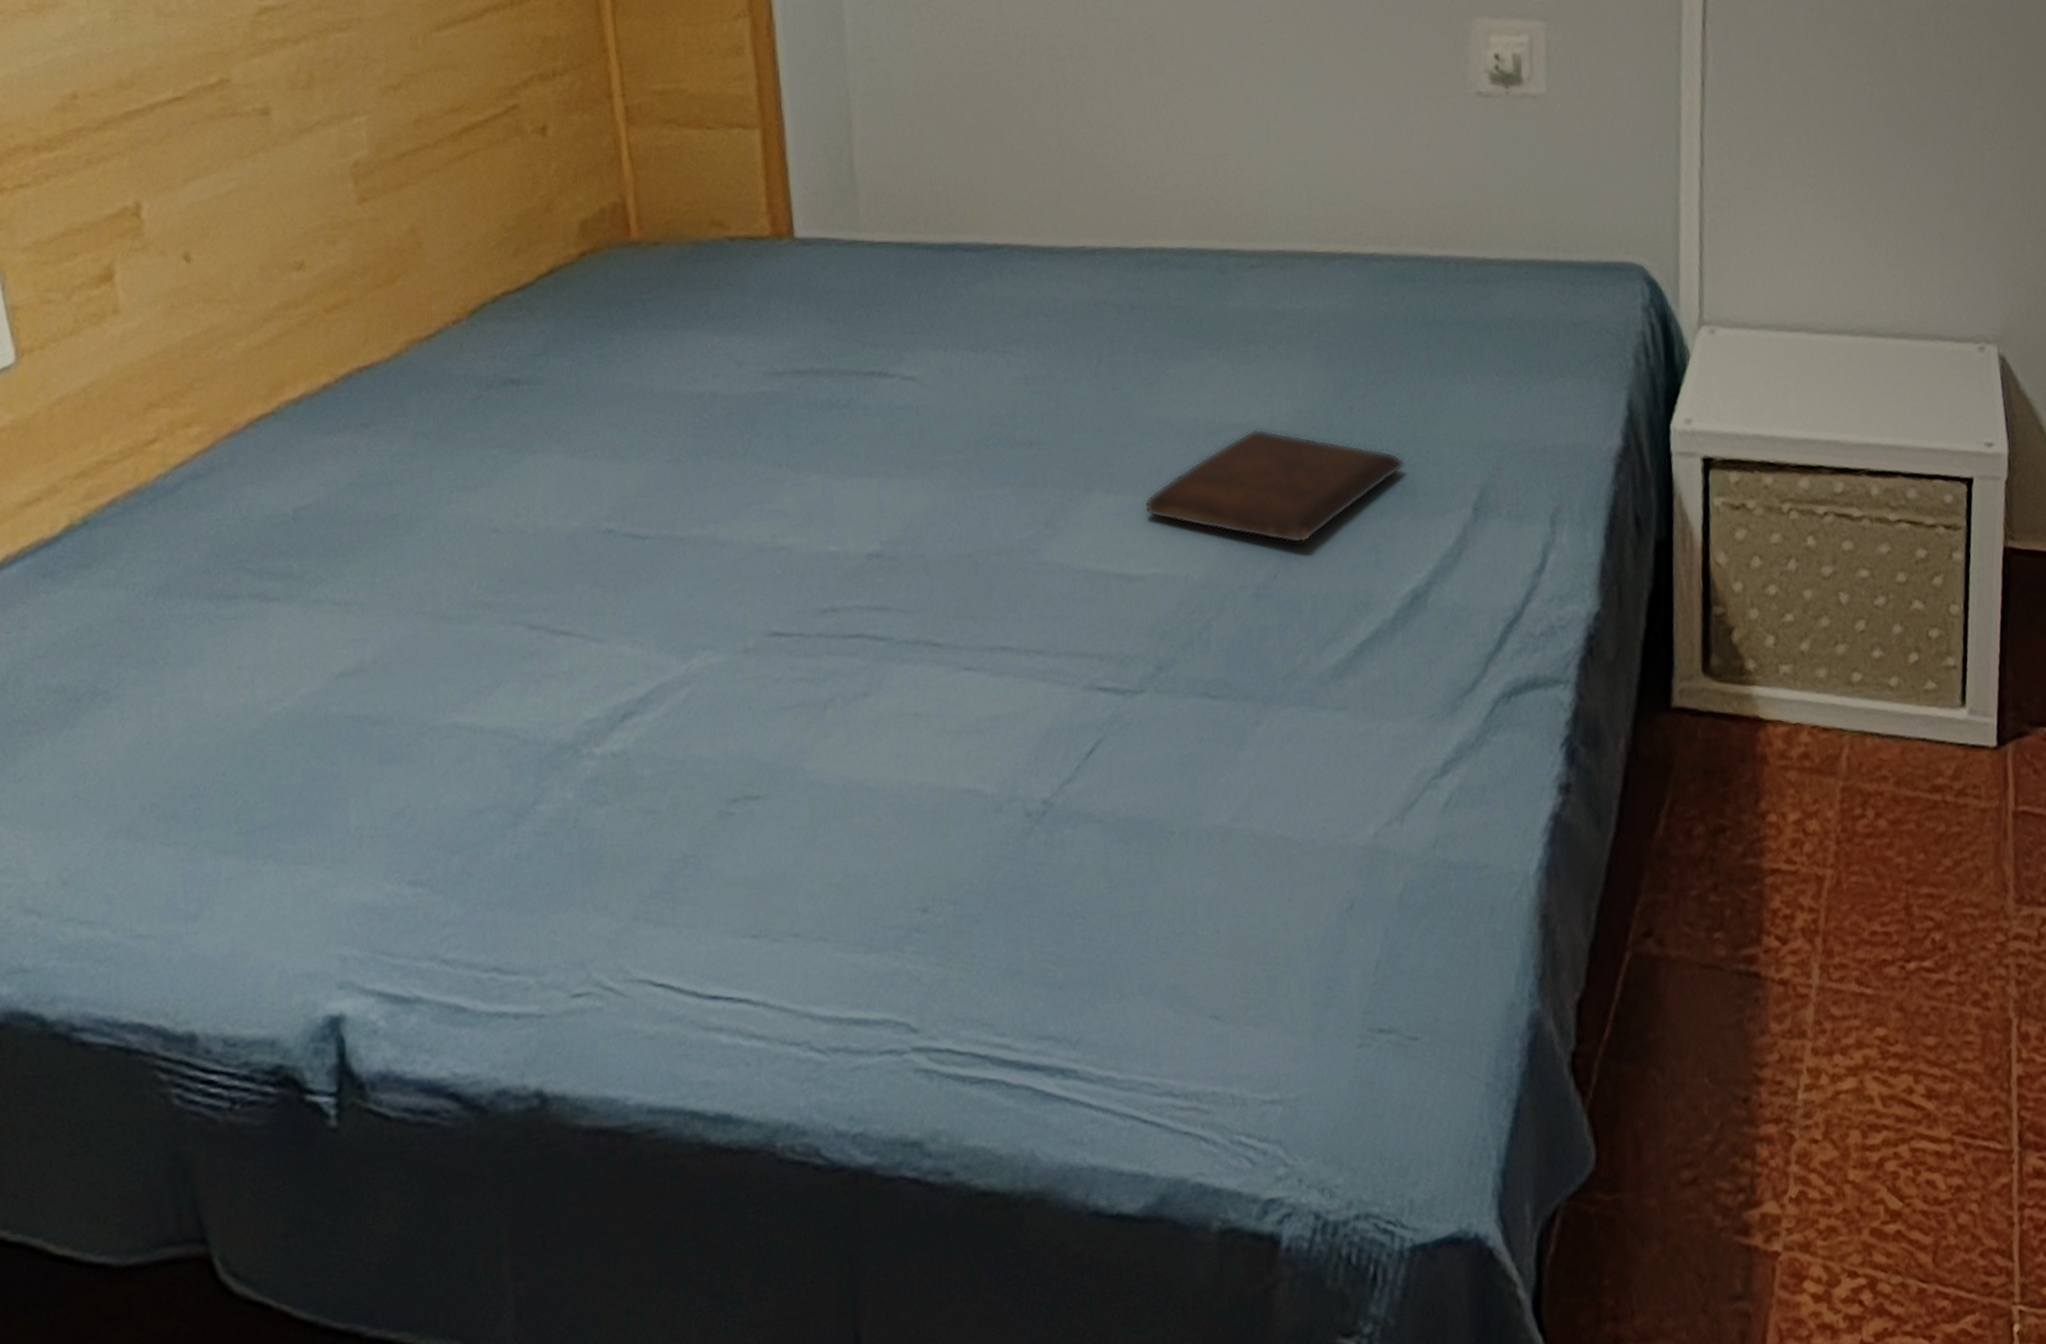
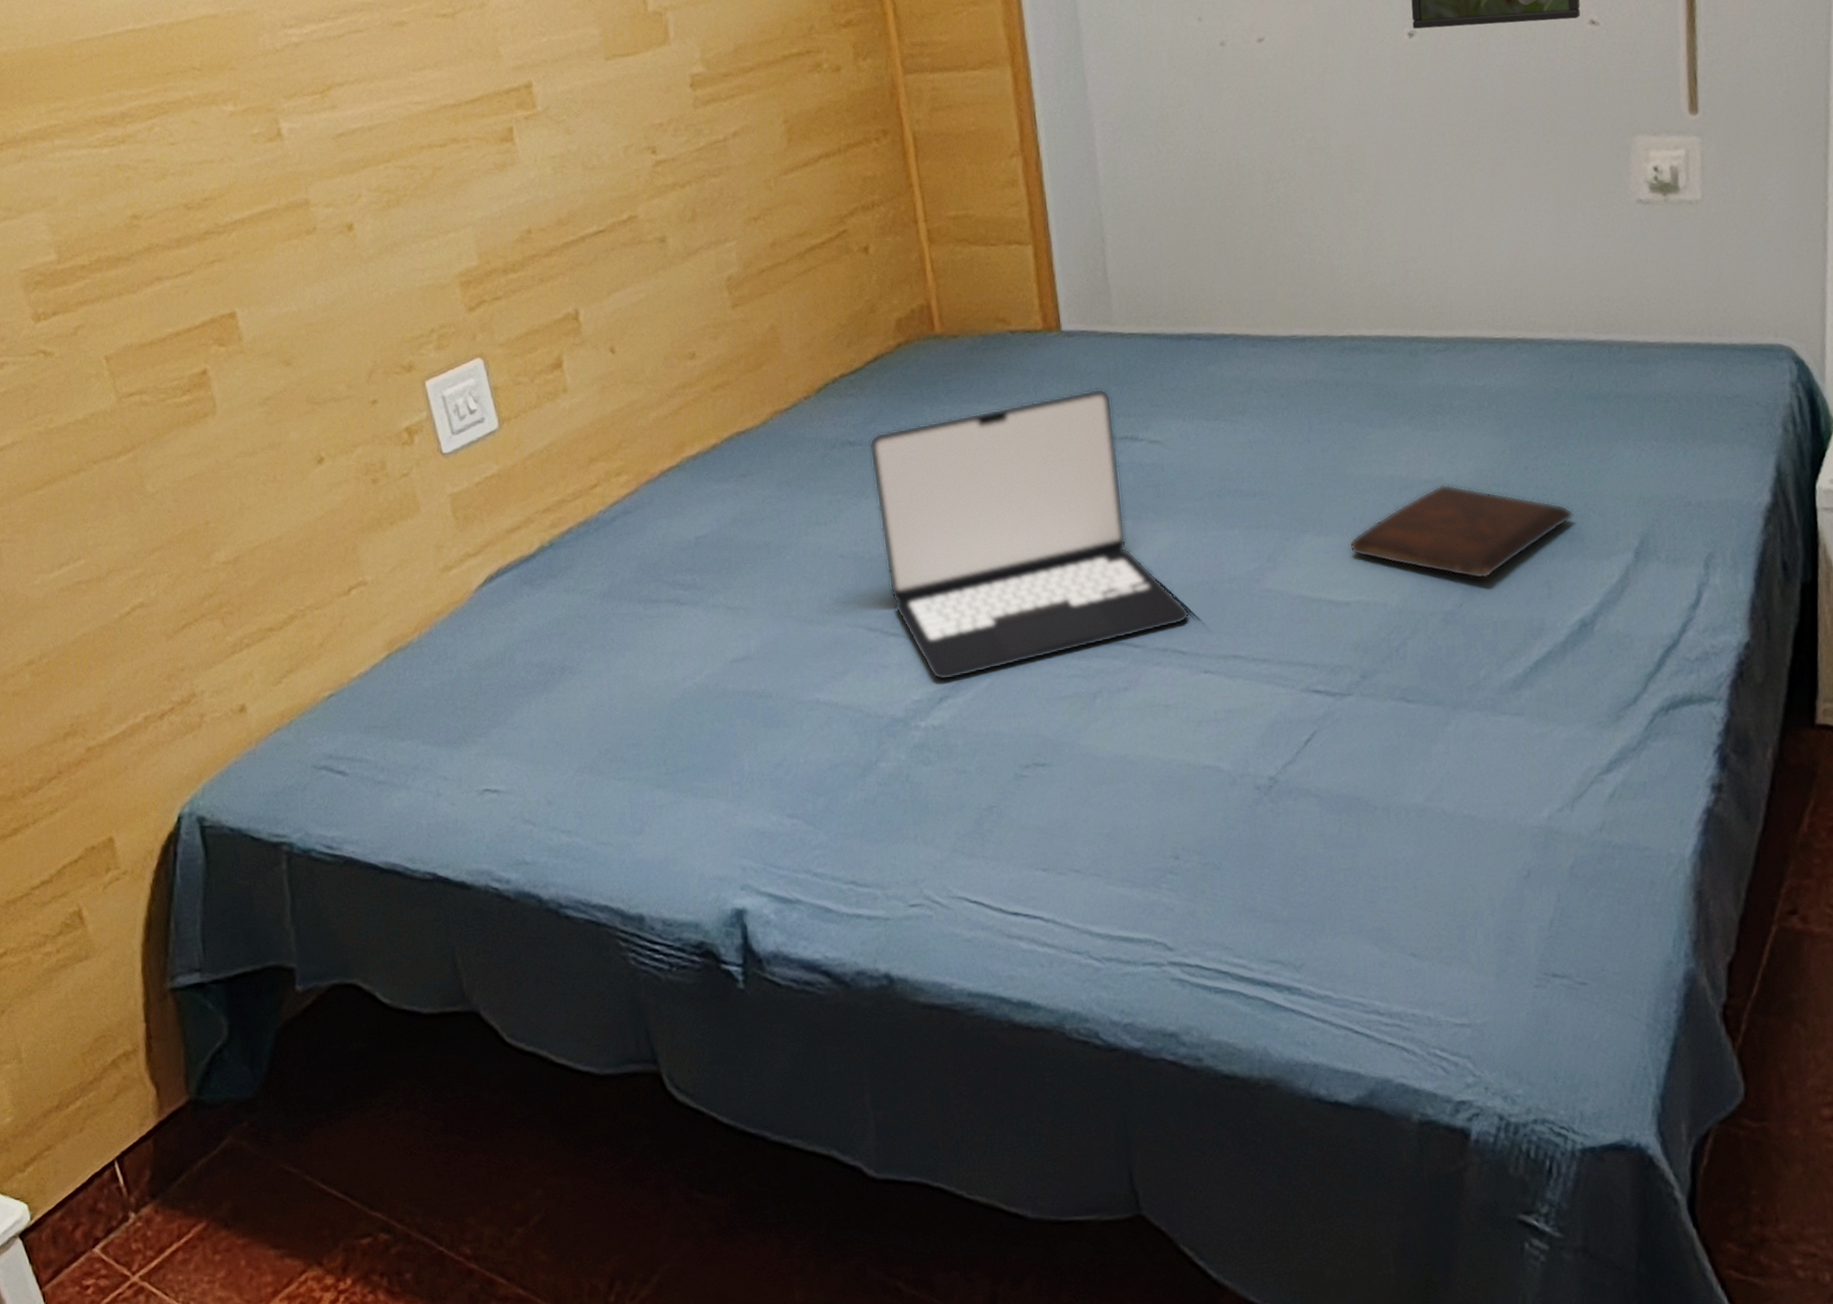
laptop: none [539,311,949,693] -> present [869,388,1190,681]

